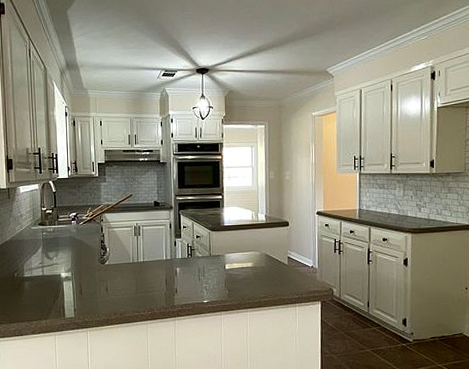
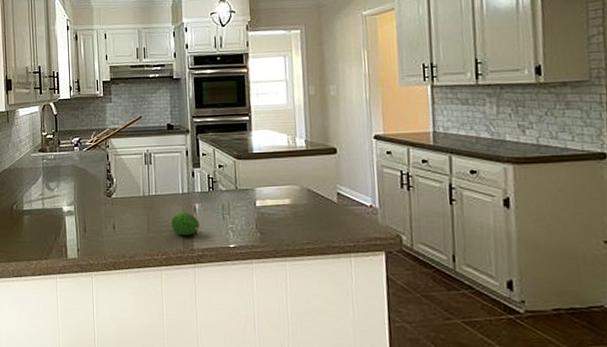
fruit: none [155,275,180,295] -> present [170,212,200,236]

